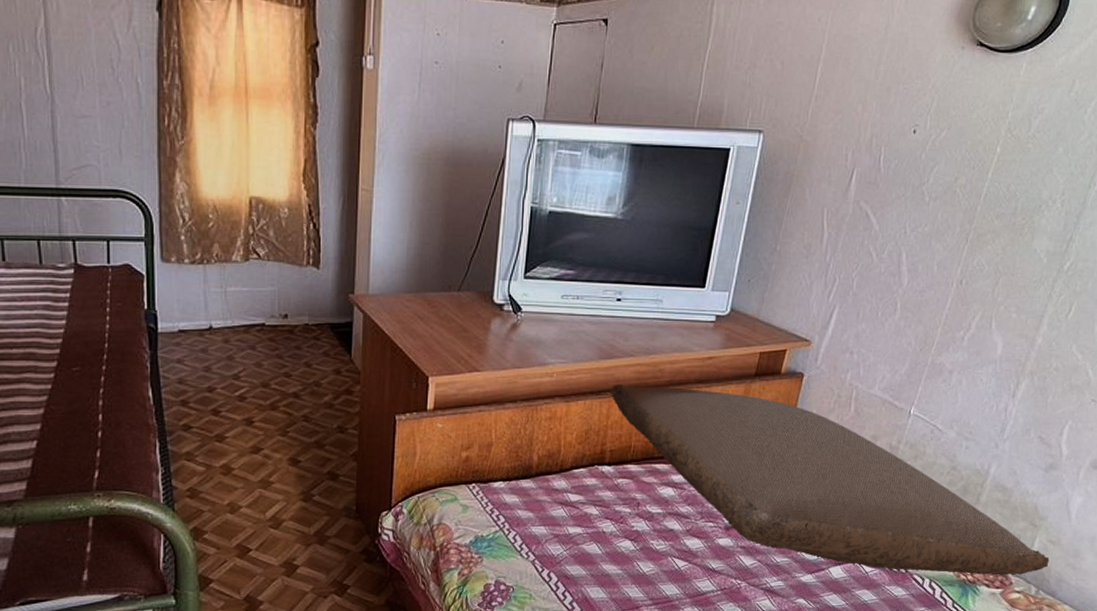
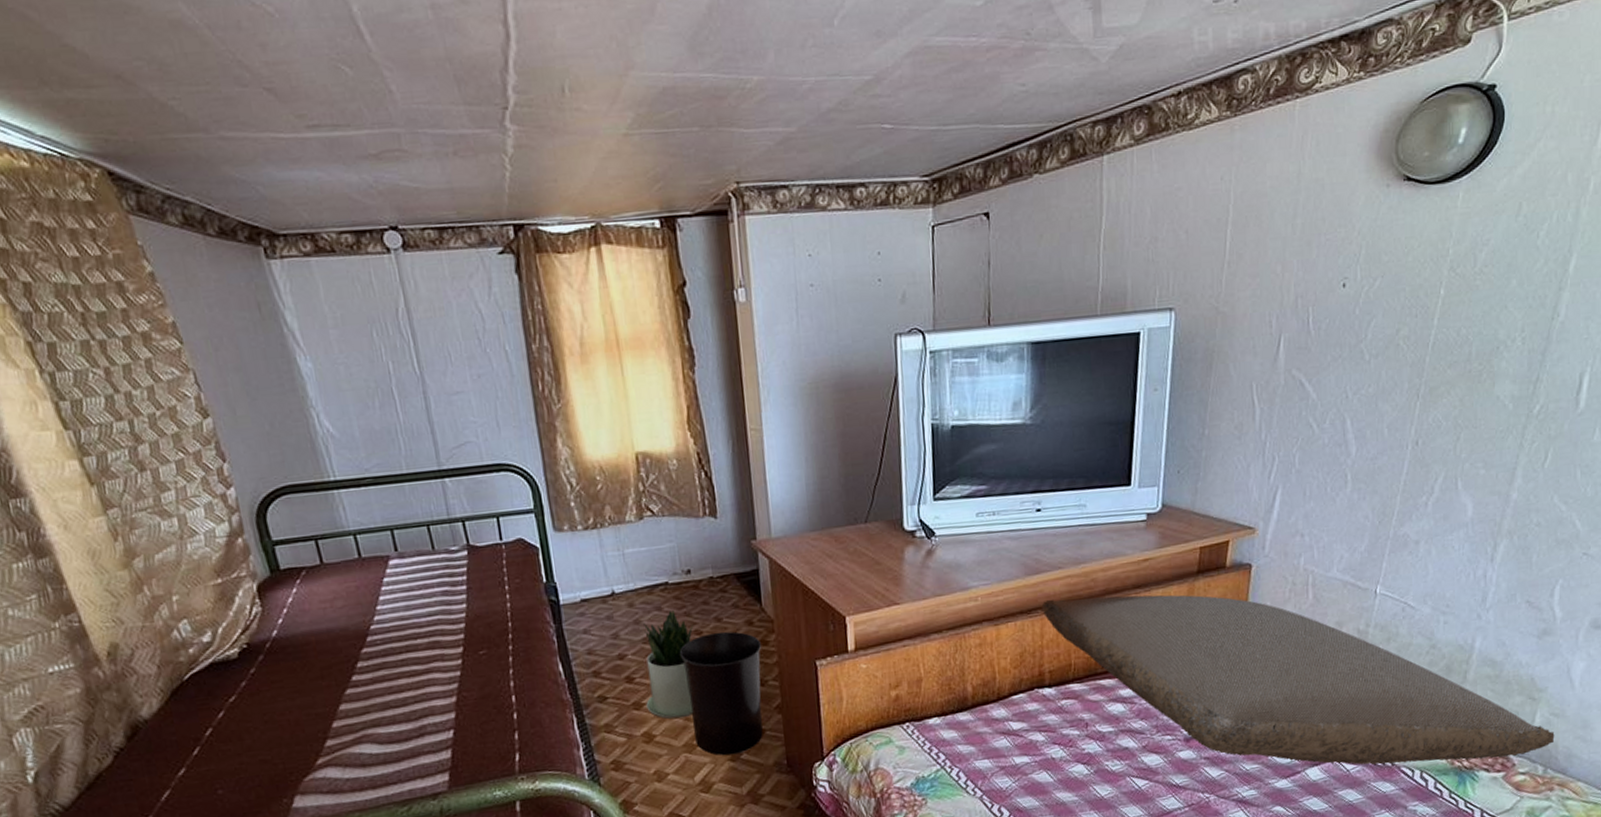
planter: none [229,351,284,455] -> present [643,611,694,720]
waste bin: none [268,377,345,496] -> present [680,631,763,756]

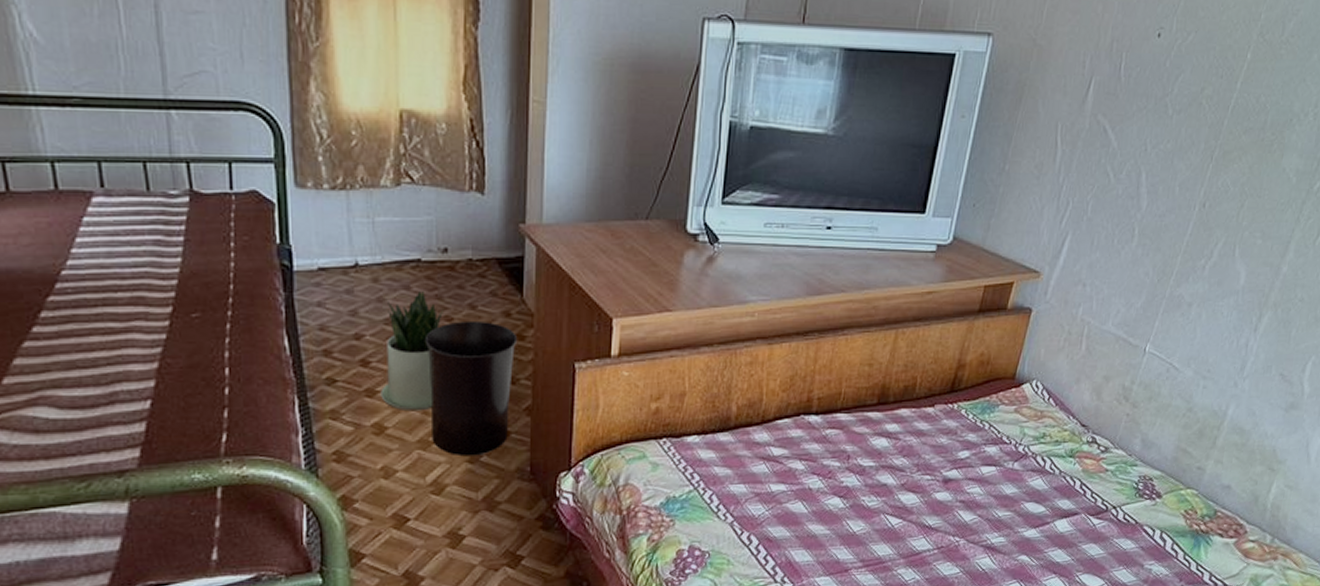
pillow: present [1041,594,1555,765] -> none [818,323,1287,524]

